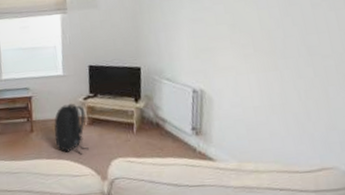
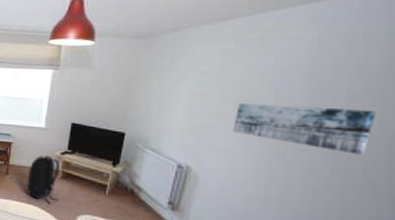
wall art: none [231,14,335,55] -> present [232,102,377,155]

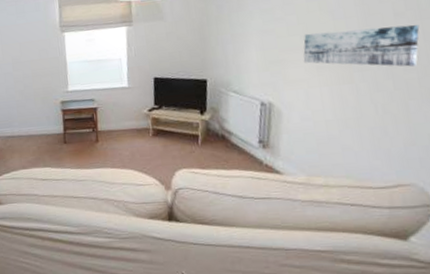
backpack: present [27,155,60,204] -> none [119,114,153,165]

